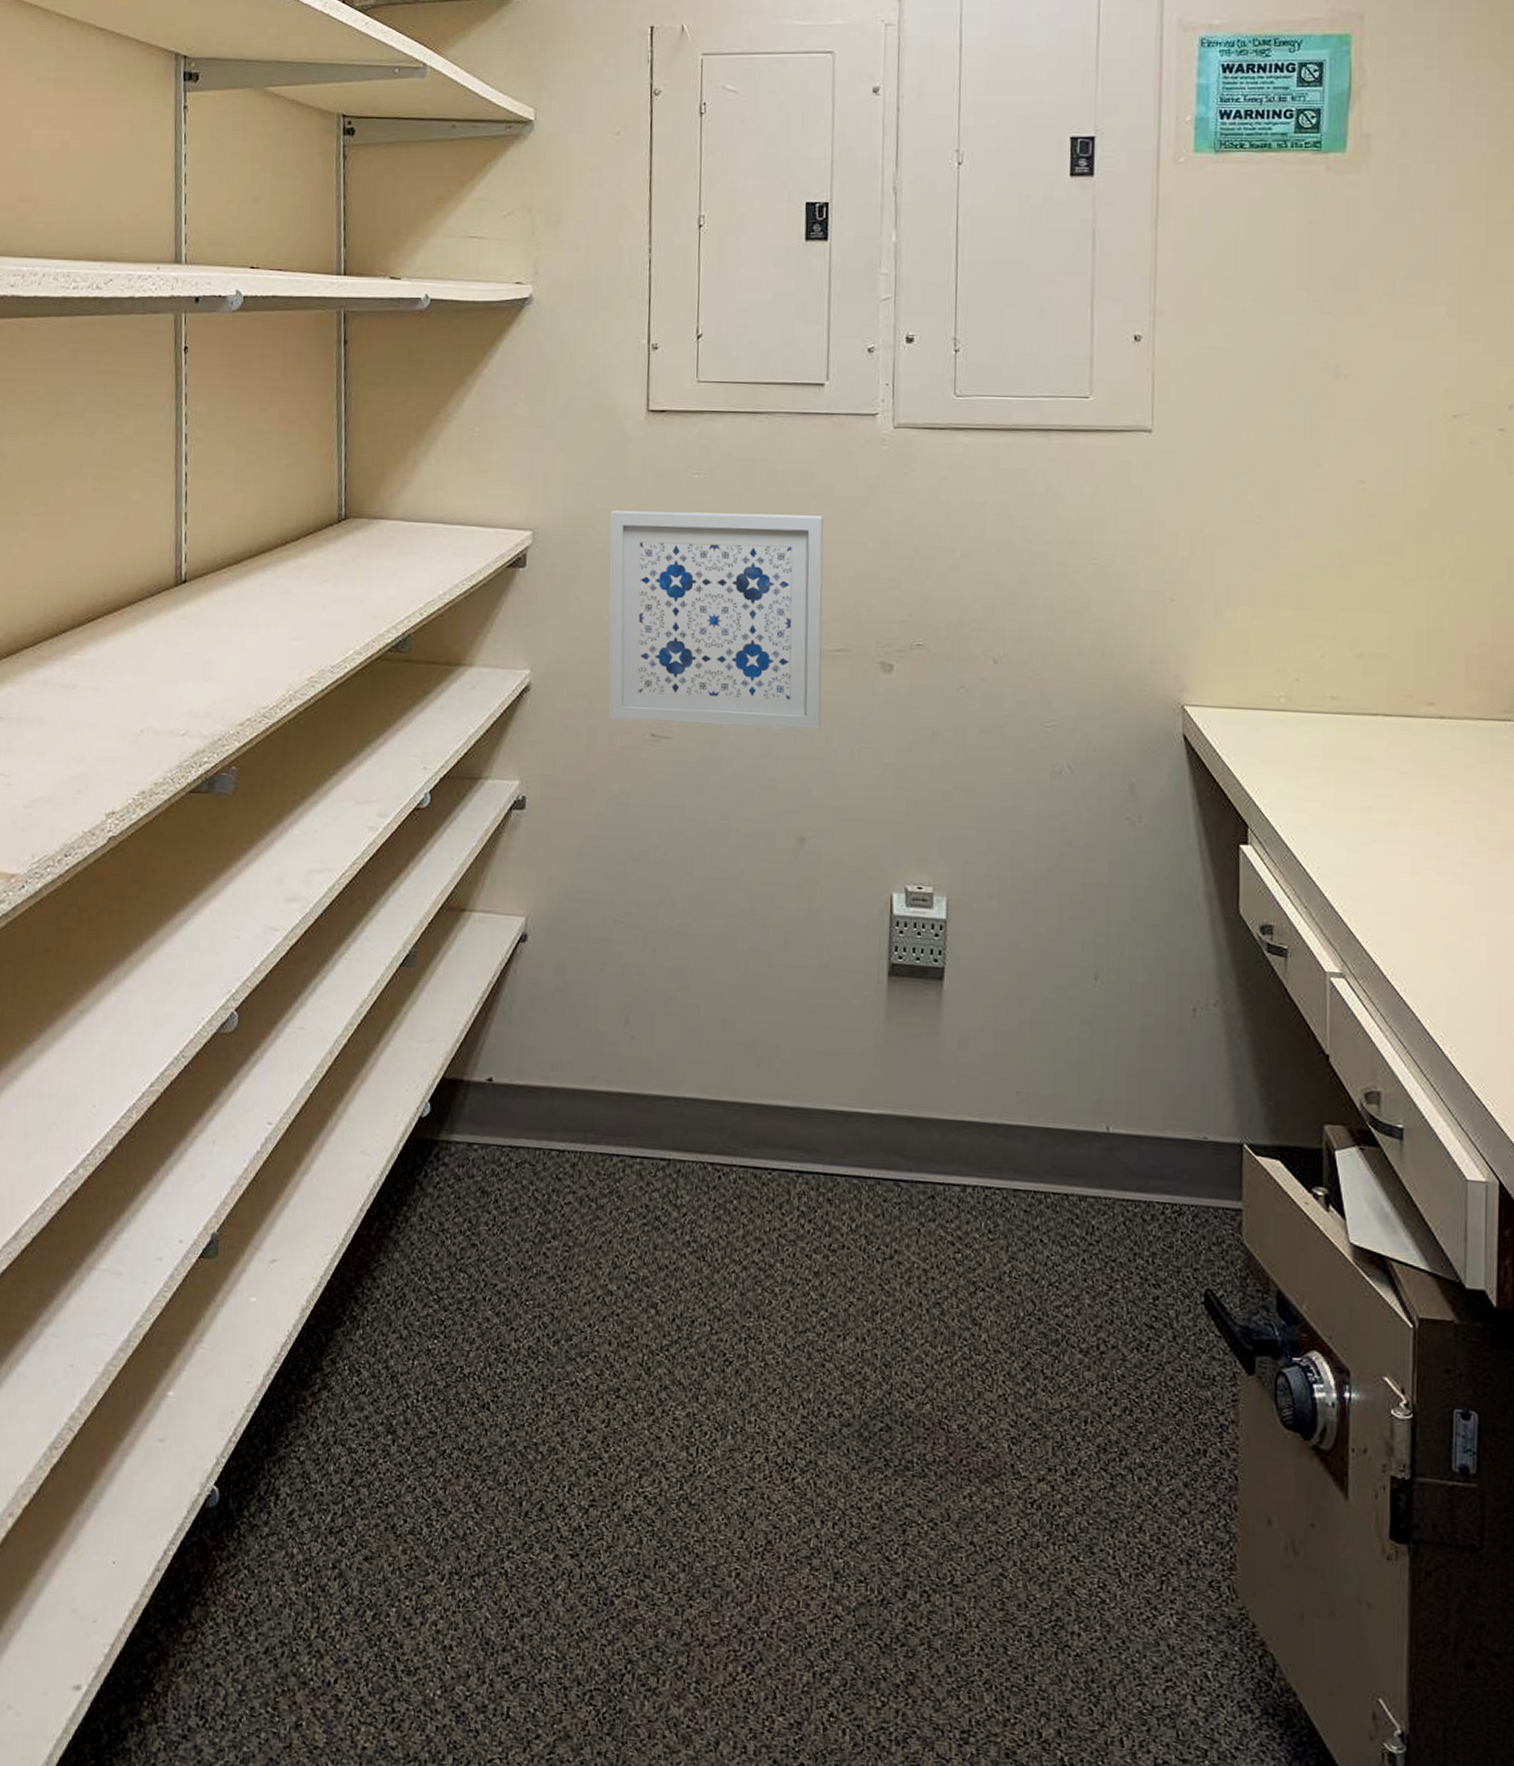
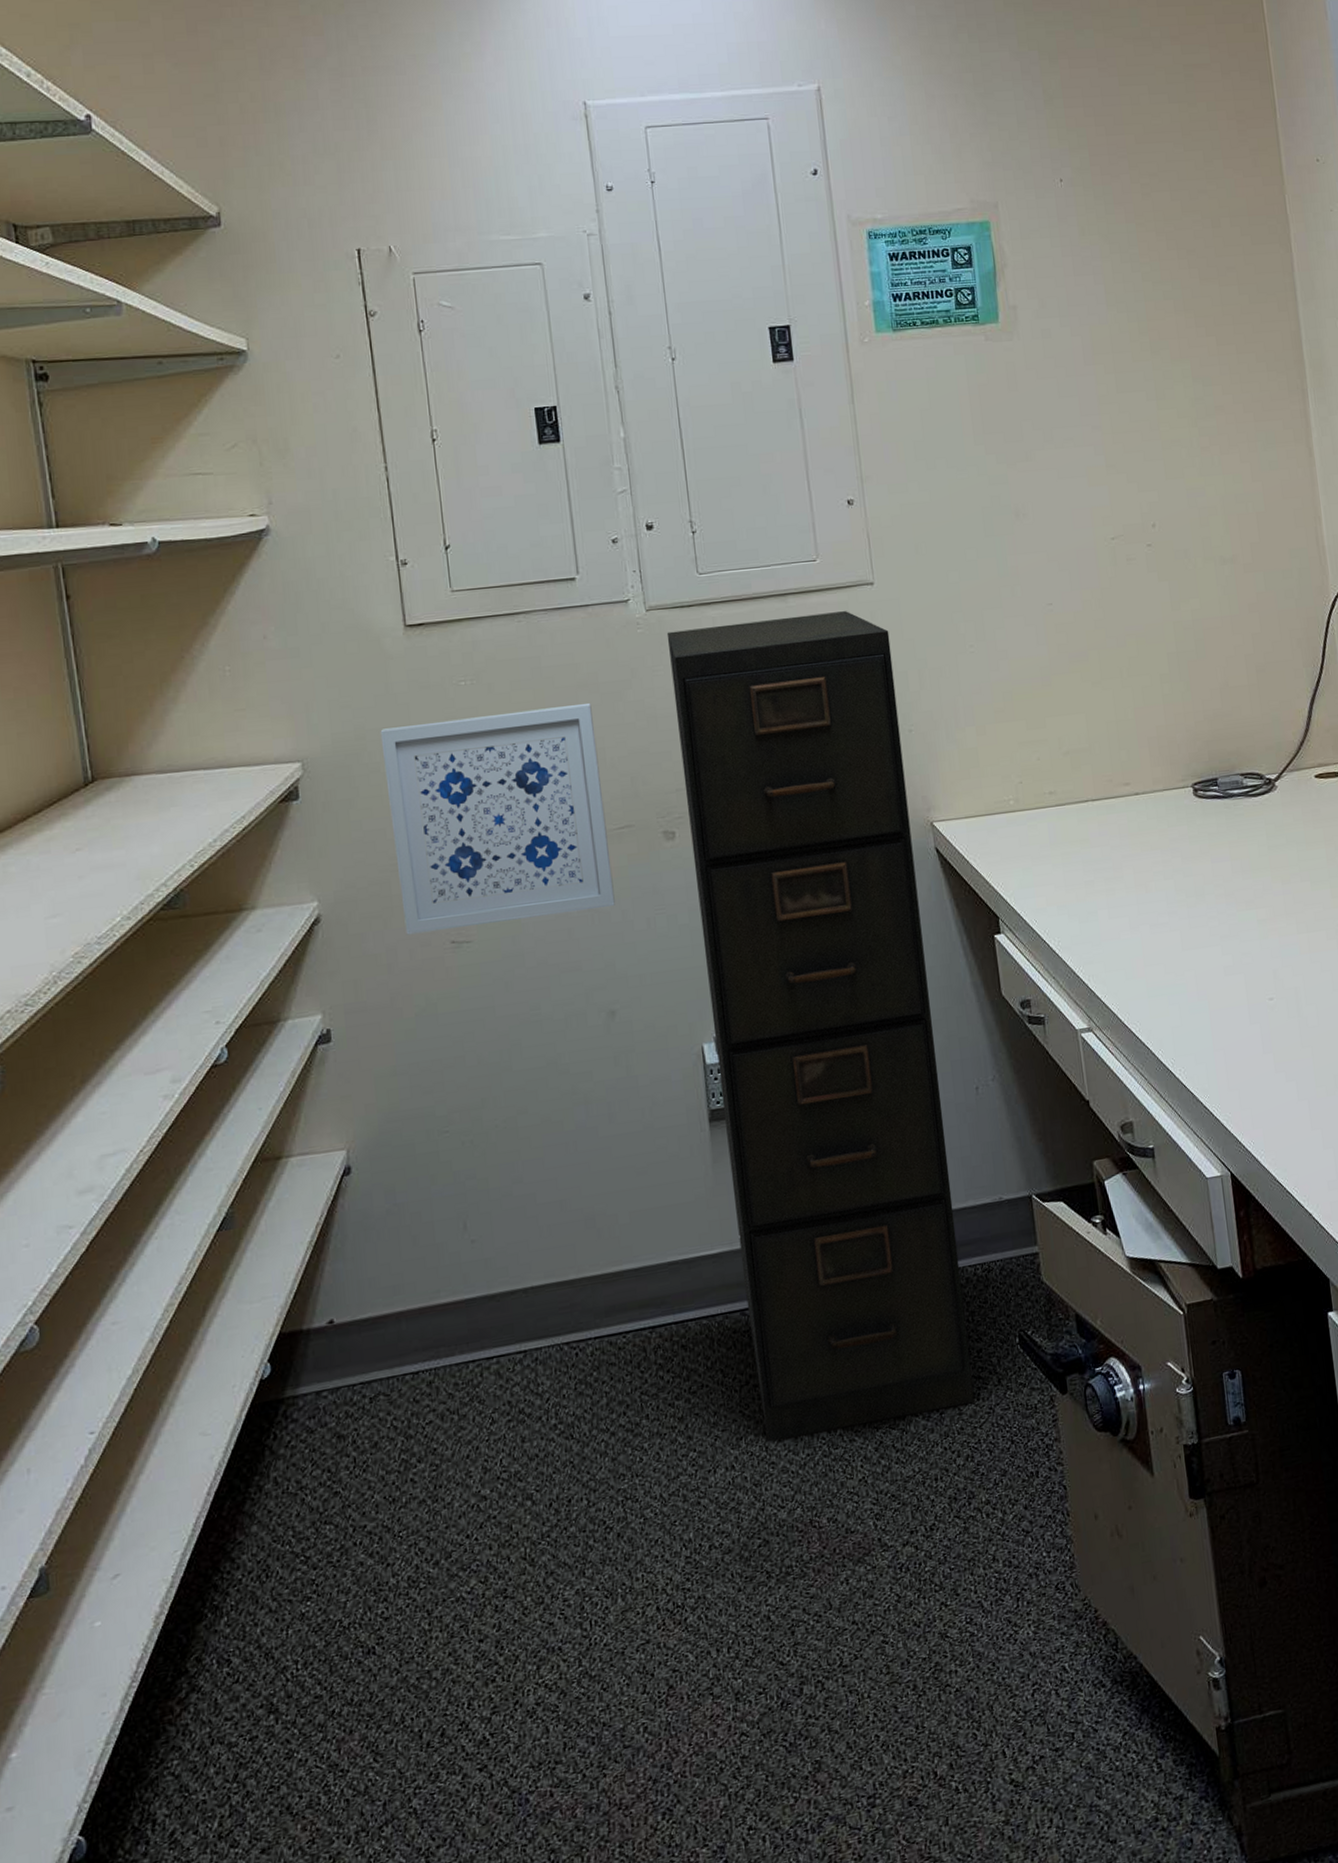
filing cabinet: none [902,453,1162,1353] -> present [666,611,974,1441]

